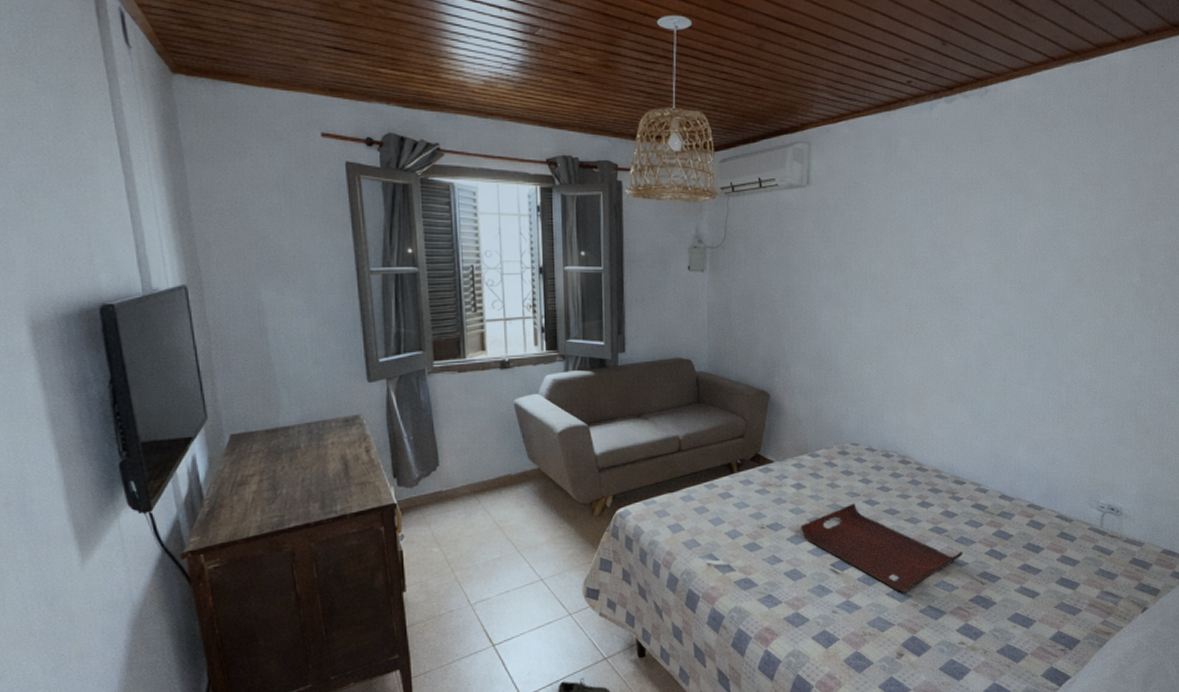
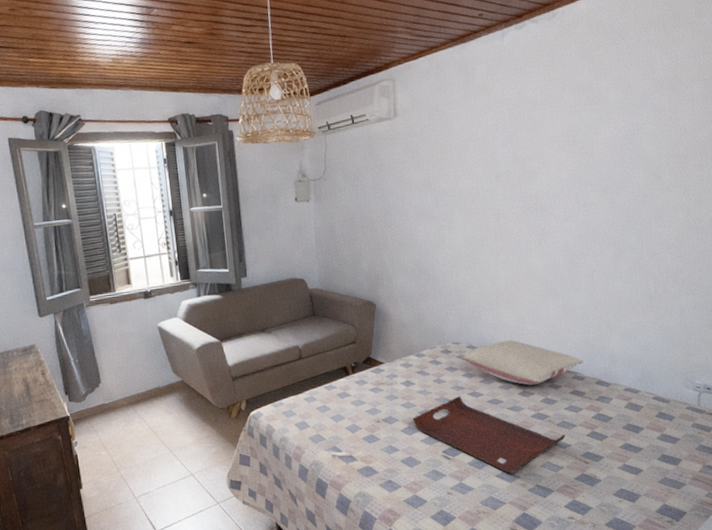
pillow: none [860,444,989,495] -> present [462,339,584,385]

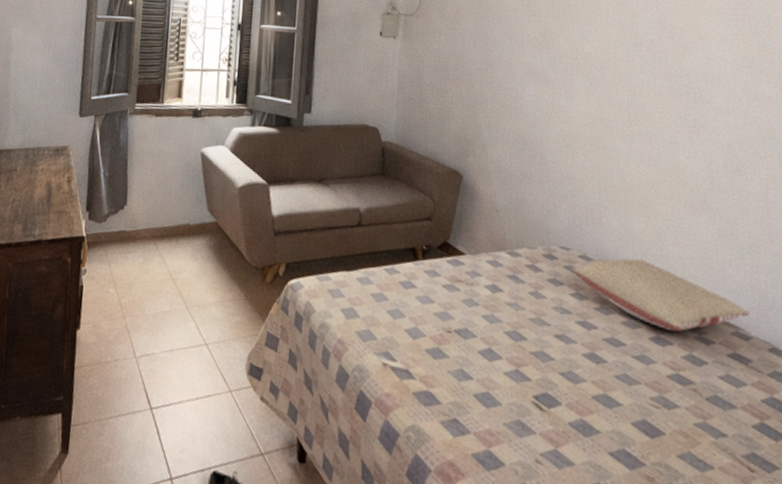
serving tray: present [413,396,566,474] -> none [496,322,719,457]

